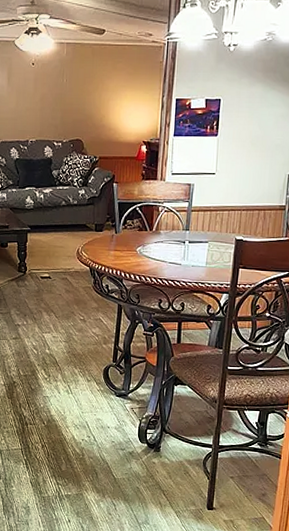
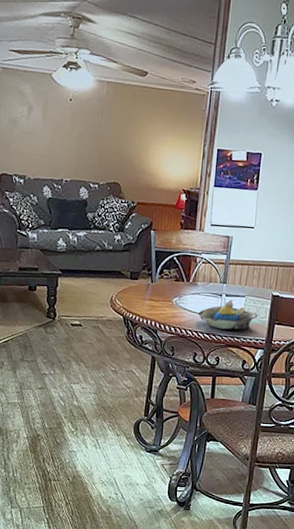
decorative bowl: none [162,246,222,276] -> present [198,299,258,331]

